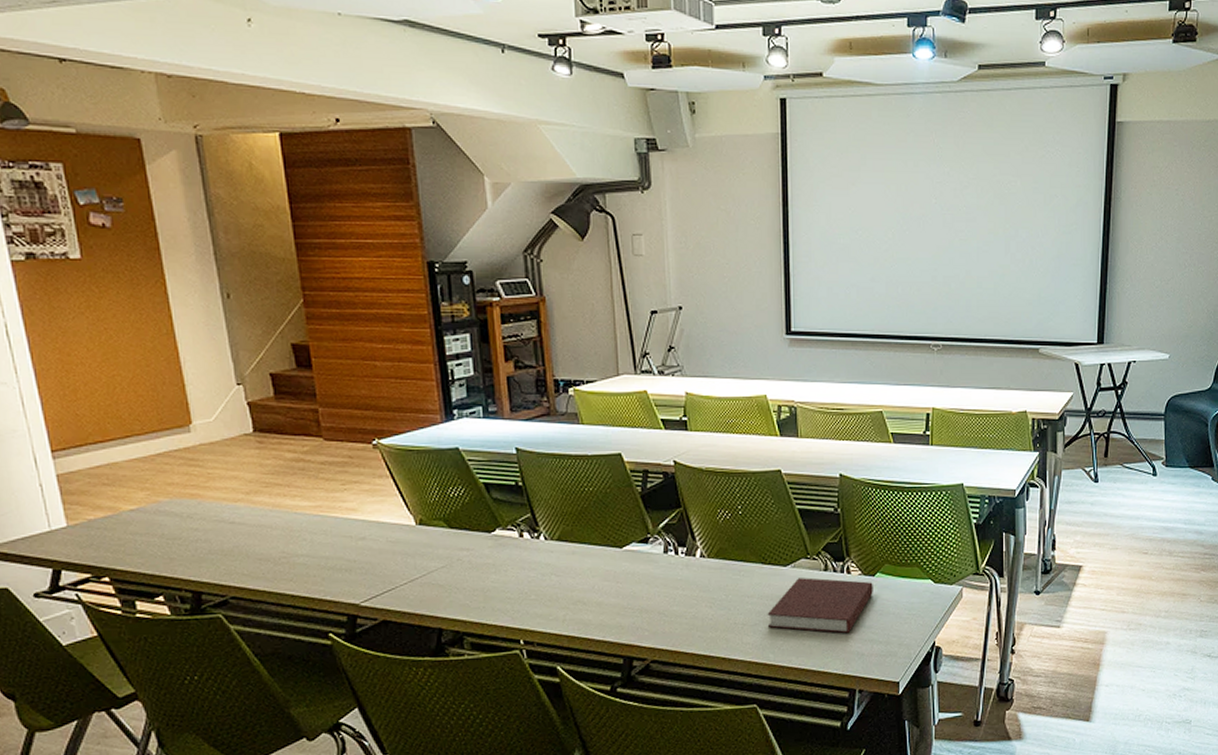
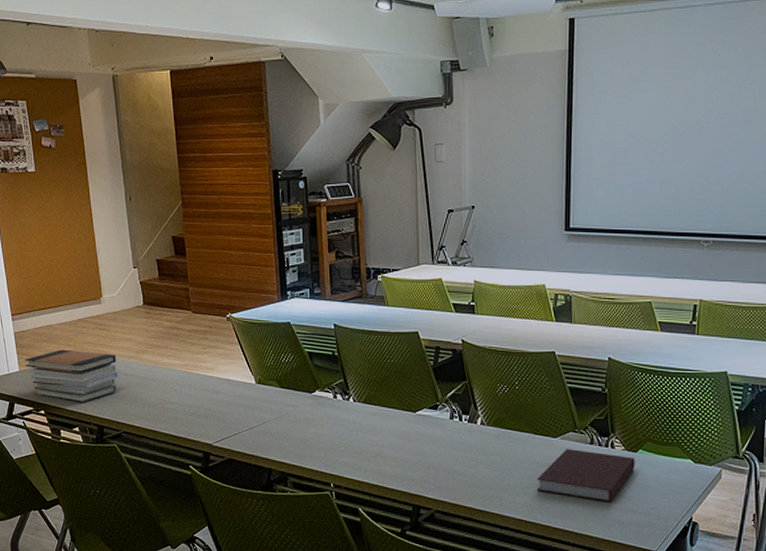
book stack: none [74,494,221,563] -> present [24,349,118,402]

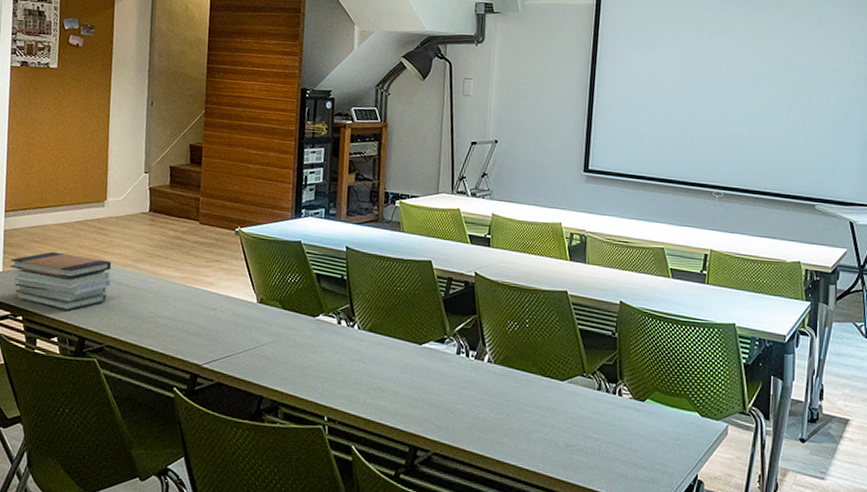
notebook: present [536,449,635,503] -> none [540,394,642,455]

